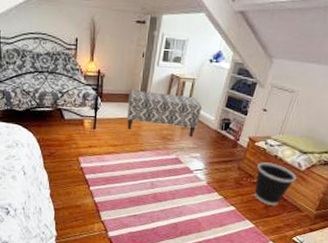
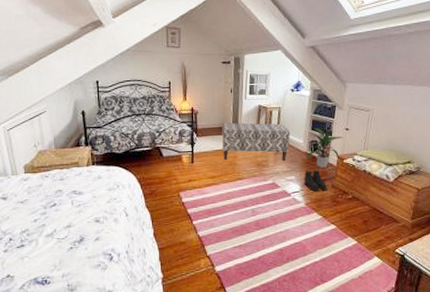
boots: none [209,149,233,172] -> present [304,169,327,192]
indoor plant: none [216,105,259,148] -> present [307,127,344,168]
wastebasket: present [254,162,297,205] -> none [349,177,387,219]

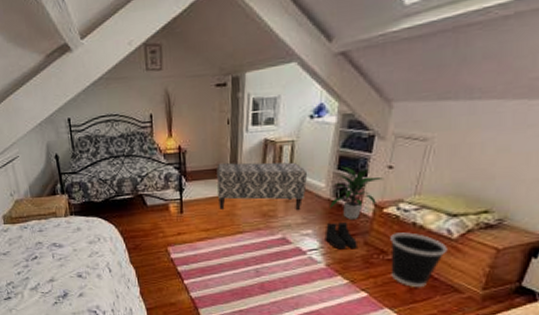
wastebasket: none [349,177,387,219] -> present [390,232,448,287]

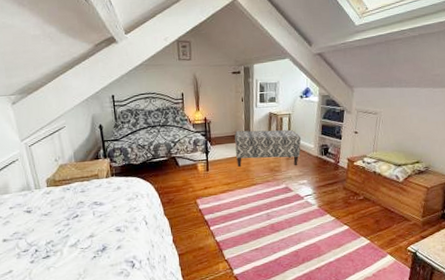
boots: present [324,221,357,250] -> none [316,173,339,194]
indoor plant: present [330,166,384,219] -> none [318,132,353,171]
wastebasket: present [390,232,448,287] -> none [360,179,398,219]

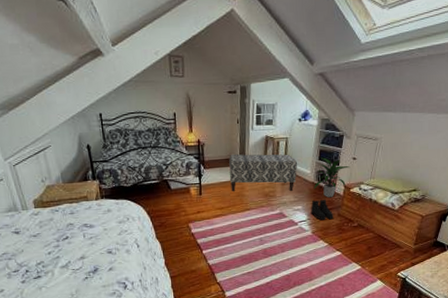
boots: none [316,173,339,194] -> present [310,199,333,220]
indoor plant: none [318,132,353,171] -> present [314,157,351,197]

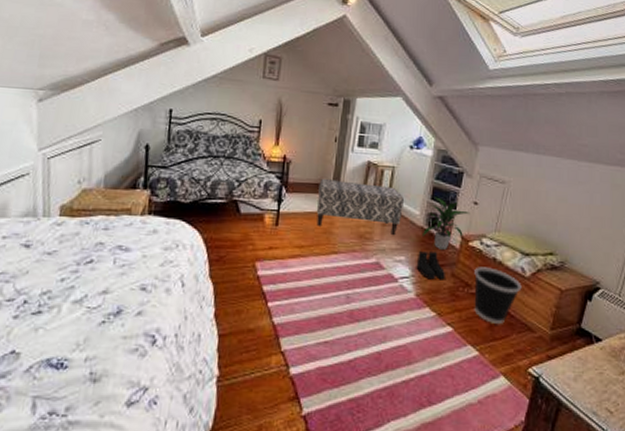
wastebasket: none [355,206,392,246] -> present [474,267,522,324]

